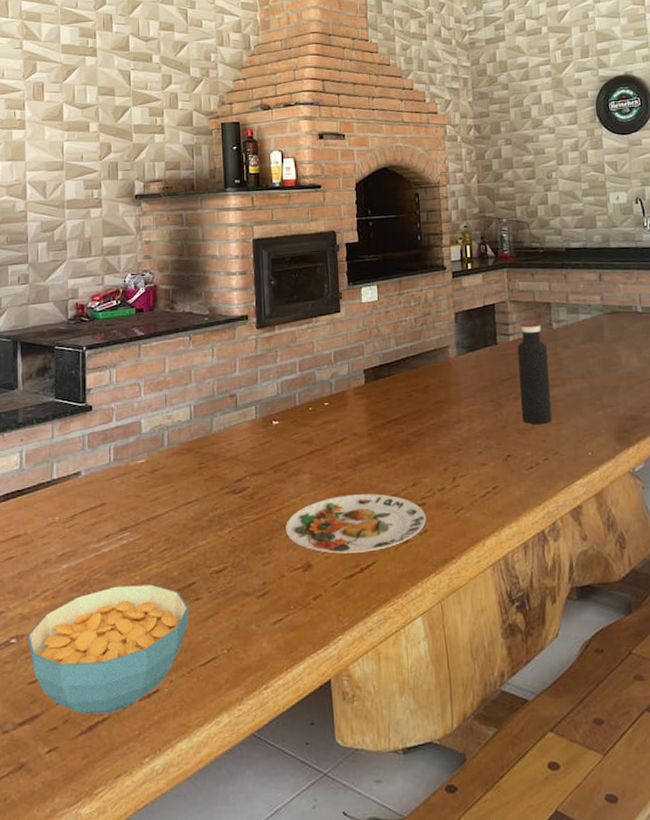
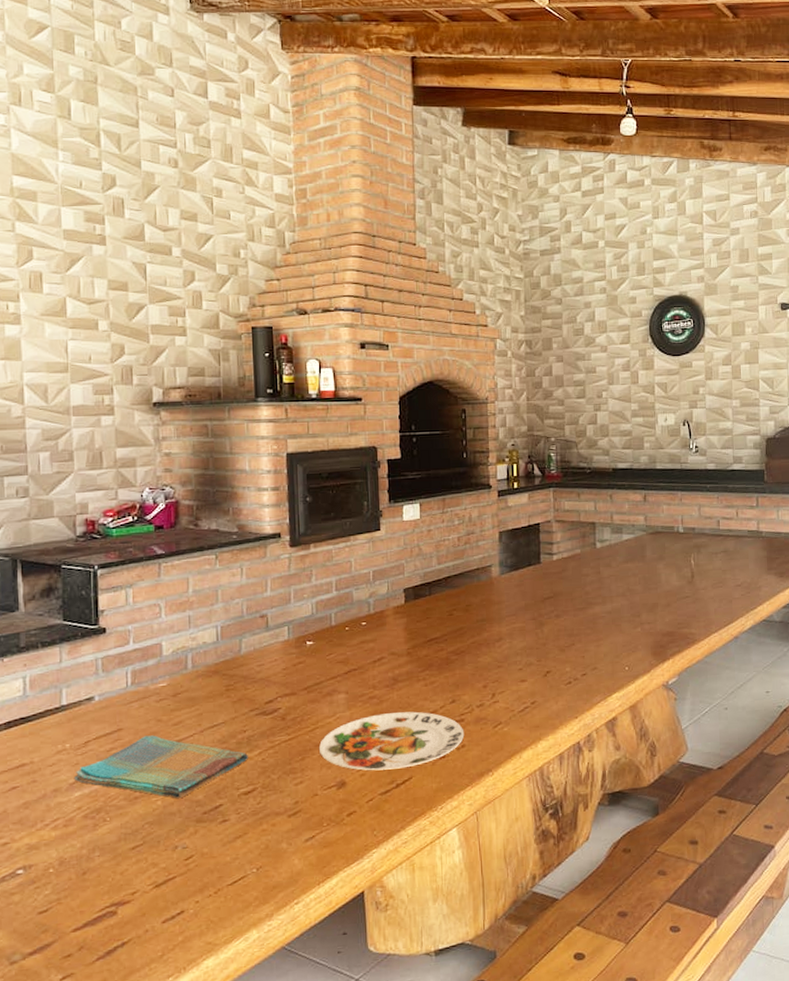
cereal bowl: present [27,584,189,715] -> none [36,808,215,940]
dish towel: none [62,511,219,575] -> present [73,735,248,799]
water bottle: present [517,321,552,425] -> none [561,541,592,642]

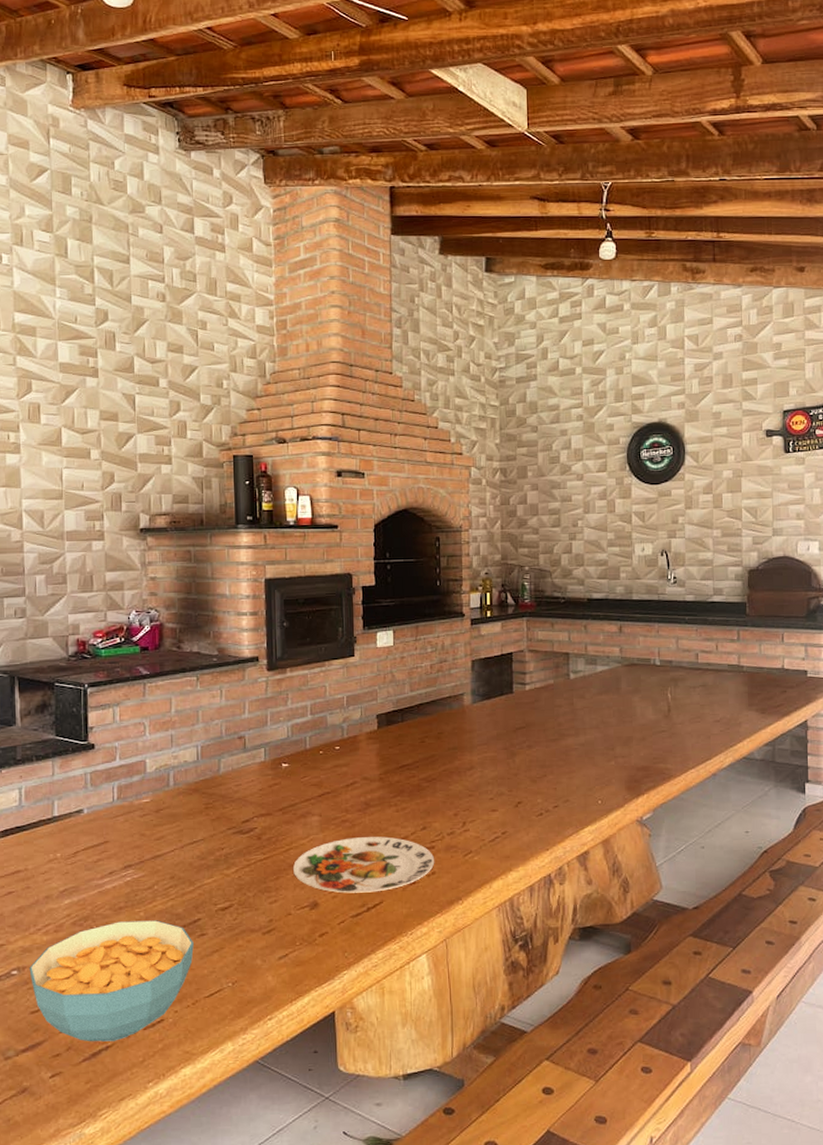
cereal bowl: none [36,808,215,940] -> present [29,920,194,1042]
dish towel: present [73,735,248,799] -> none [64,849,225,911]

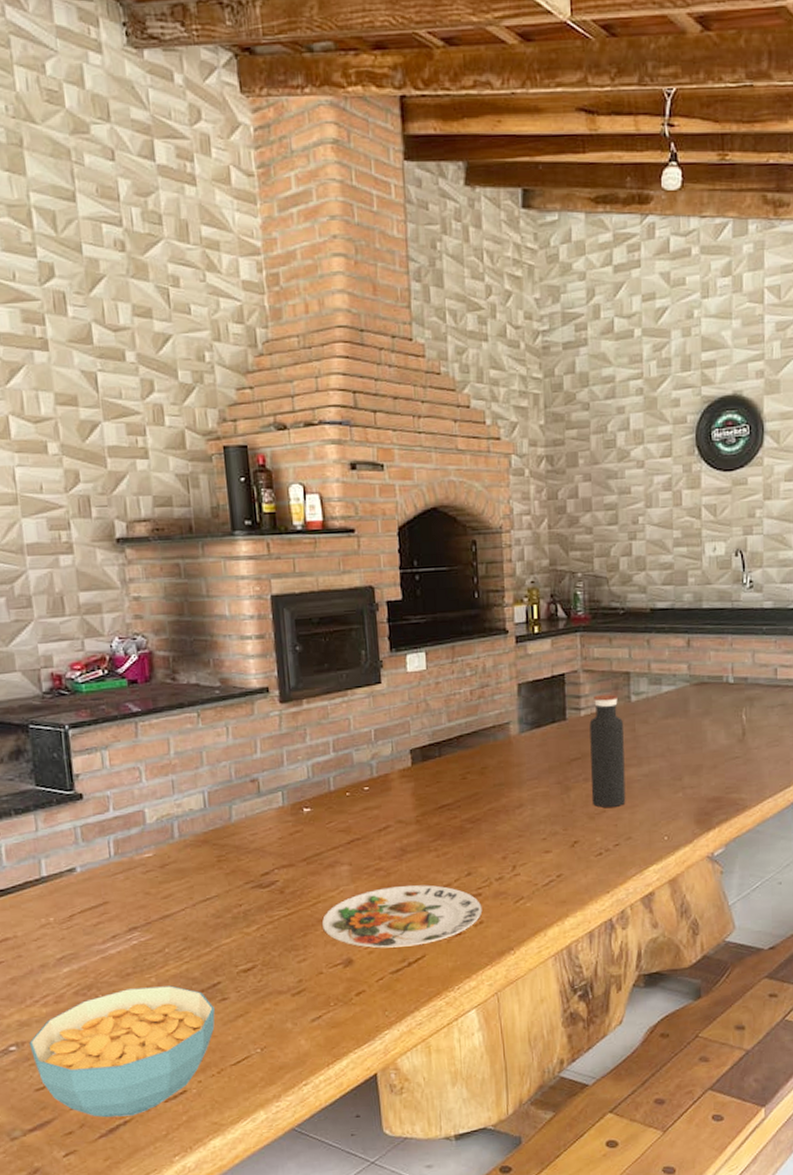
water bottle: none [533,671,565,773] -> present [589,694,626,808]

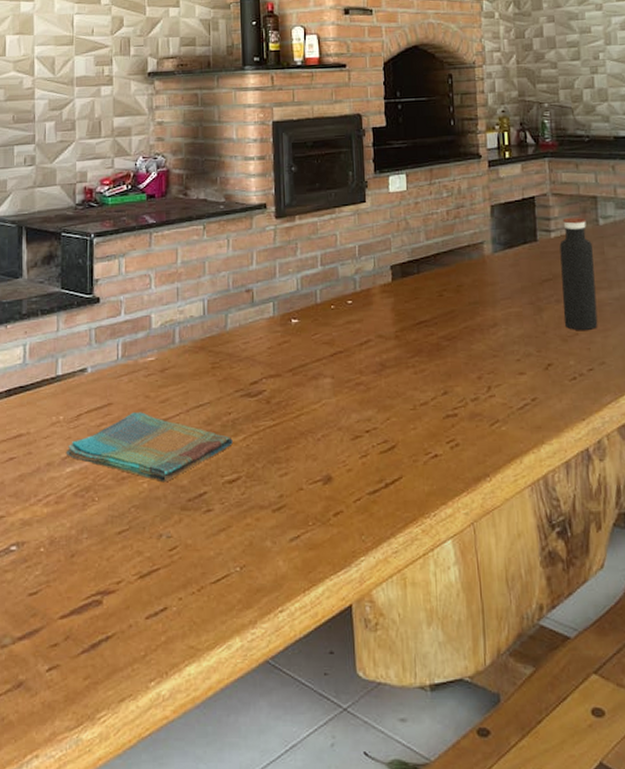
cereal bowl: present [29,985,215,1118] -> none [28,493,199,631]
dish towel: none [60,909,246,976] -> present [66,412,233,483]
plate: present [321,885,483,948] -> none [303,402,458,466]

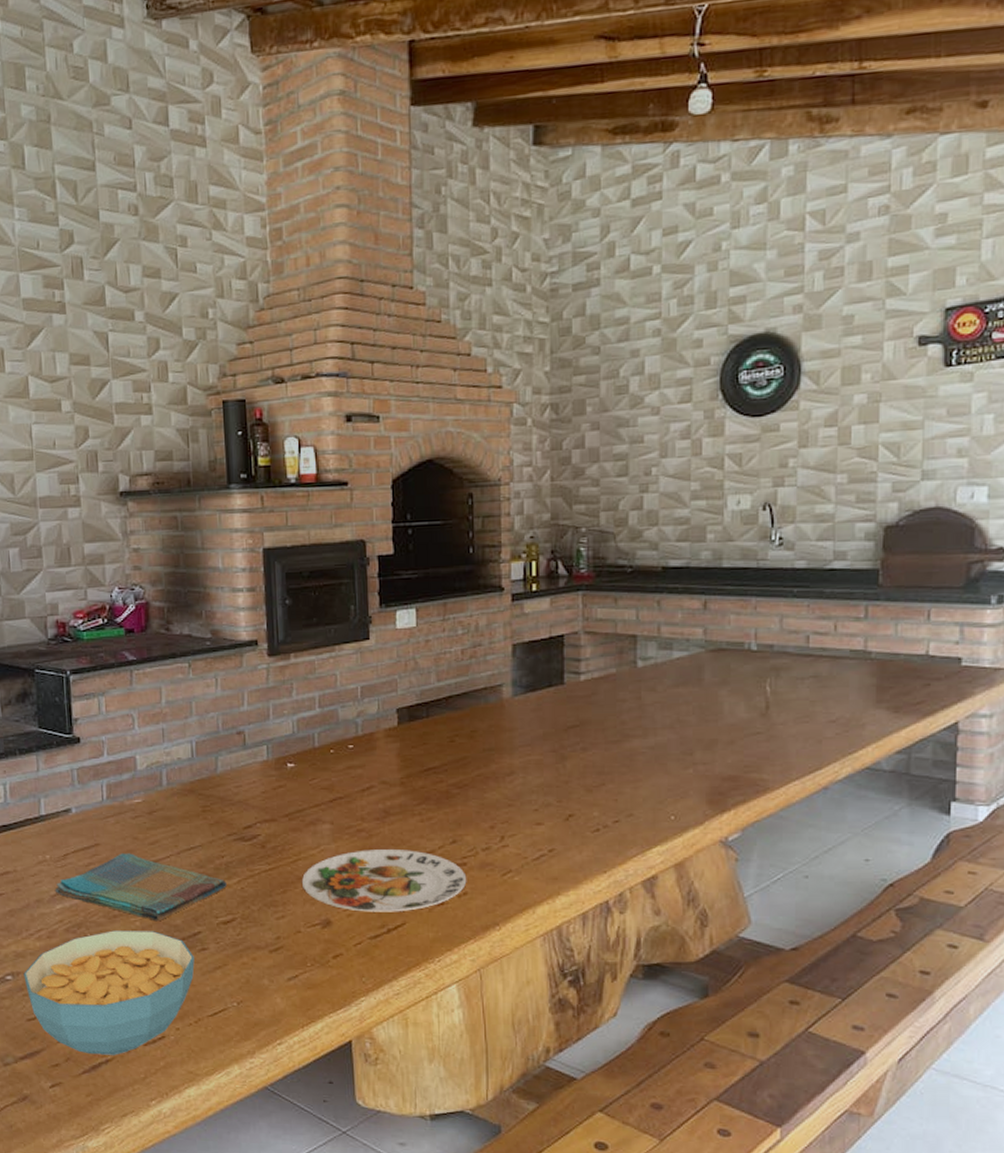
cereal bowl: none [28,493,199,631] -> present [23,930,195,1055]
plate: none [303,402,458,466] -> present [301,850,467,912]
water bottle: present [559,217,598,331] -> none [589,658,629,781]

